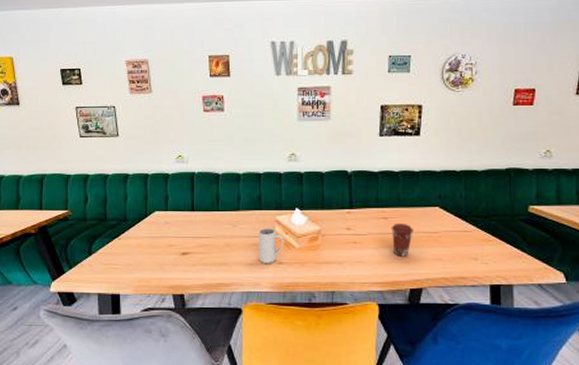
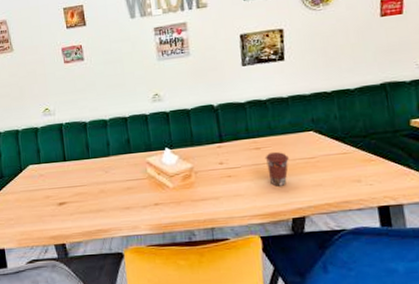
mug: present [258,228,284,263] -> none [131,170,158,206]

